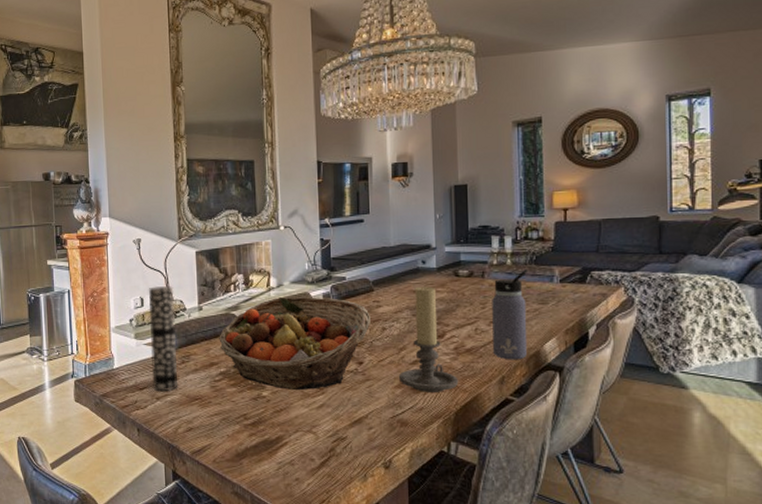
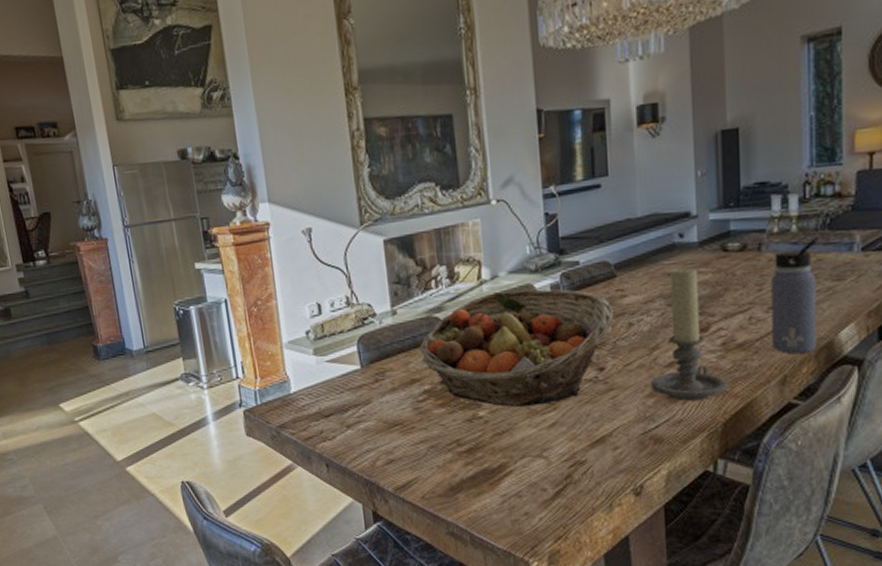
vase: present [148,285,178,392] -> none [326,285,373,419]

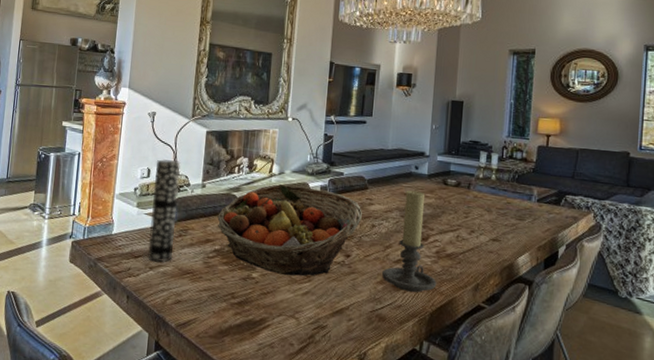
vase: none [326,285,373,419] -> present [148,159,181,263]
water bottle: present [771,236,820,355] -> none [471,186,510,270]

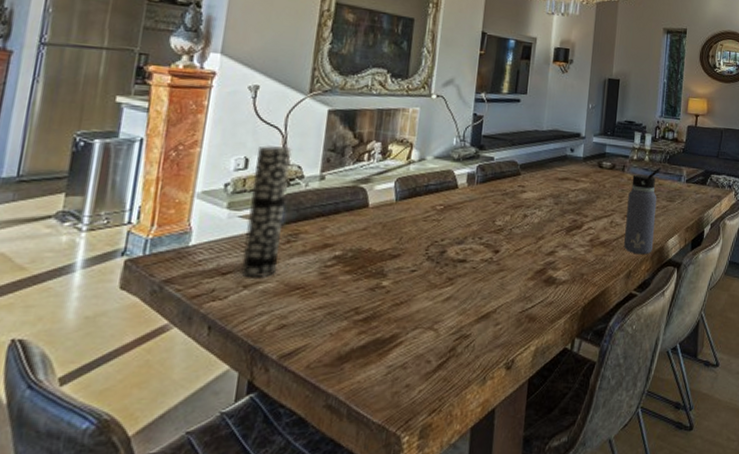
fruit basket: present [217,184,362,276] -> none [339,173,514,281]
candle holder: present [382,190,437,293] -> none [533,174,590,286]
water bottle: none [471,186,510,270] -> present [624,167,662,255]

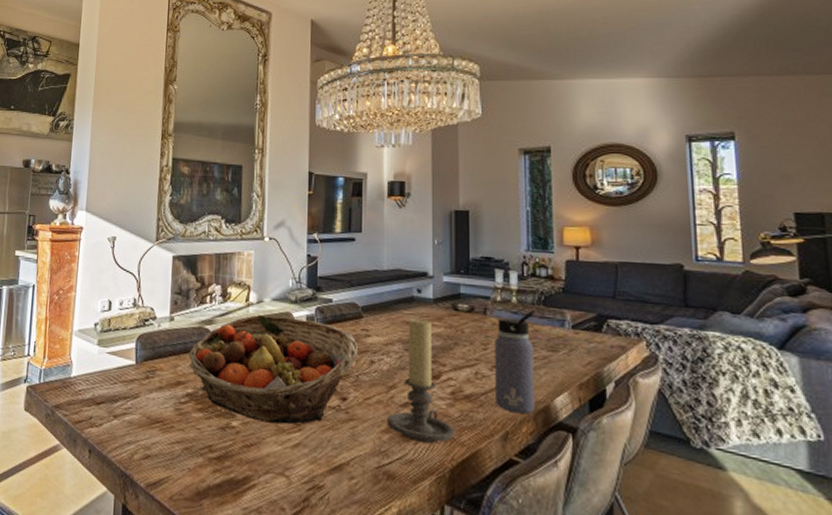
vase: present [241,145,292,278] -> none [111,289,145,410]
fruit basket: none [339,173,514,281] -> present [189,315,358,425]
candle holder: none [533,174,590,286] -> present [387,318,456,444]

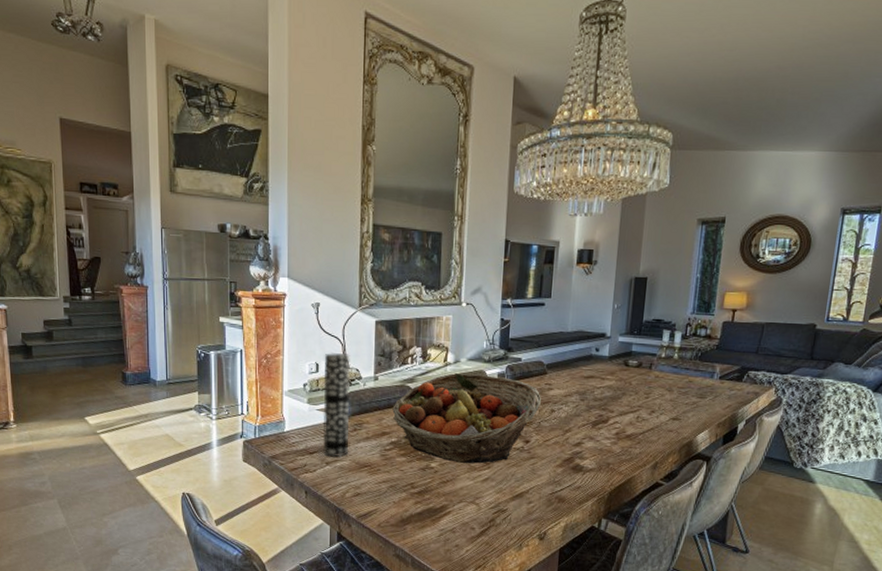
vase: none [111,289,145,410] -> present [323,352,350,458]
candle holder: present [387,318,456,444] -> none [562,373,616,473]
water bottle: present [495,310,536,415] -> none [650,364,693,448]

